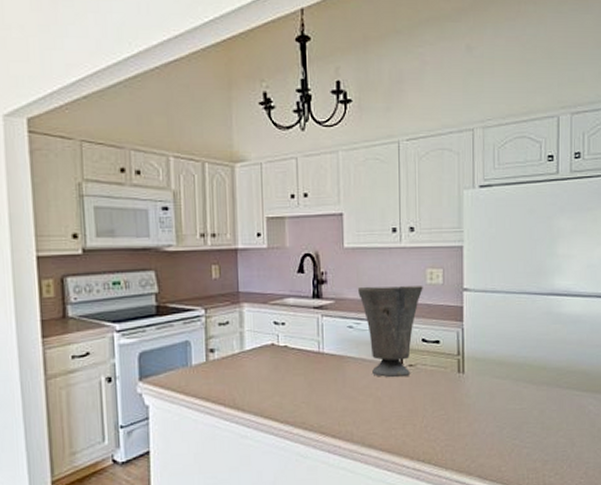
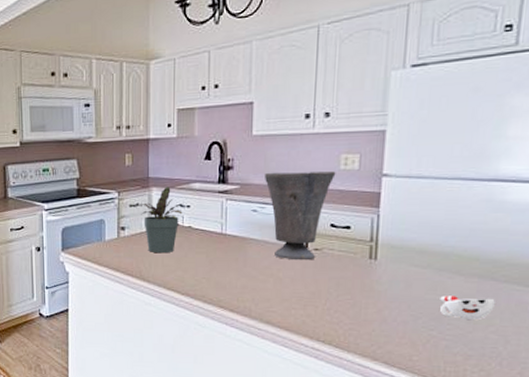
potted plant: none [226,302,278,378] -> present [136,187,184,254]
cup: none [519,404,561,426] -> present [440,296,495,319]

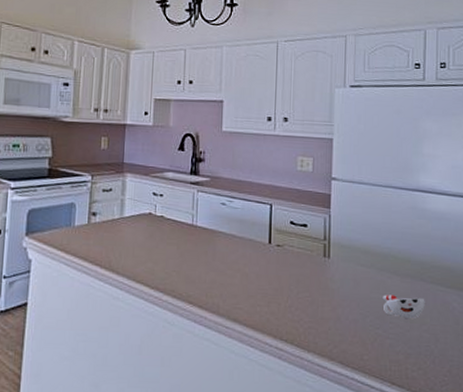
potted plant: present [136,187,184,254] -> none [109,174,157,243]
vase: present [265,171,336,261] -> none [233,167,294,257]

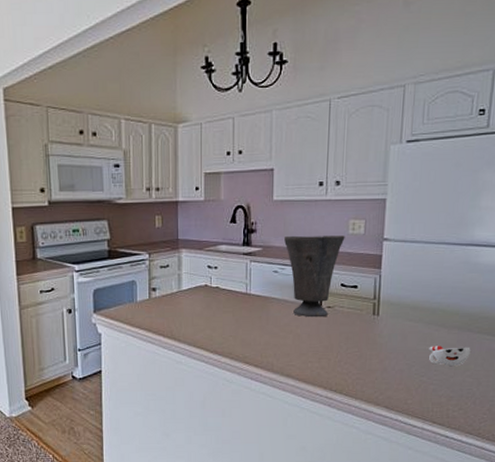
vase: none [233,167,294,257] -> present [284,235,345,318]

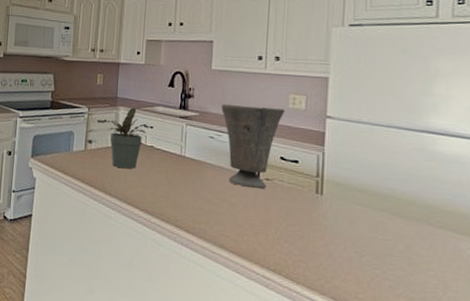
potted plant: none [166,248,212,313] -> present [103,107,148,169]
cup: present [429,346,471,366] -> none [382,235,433,262]

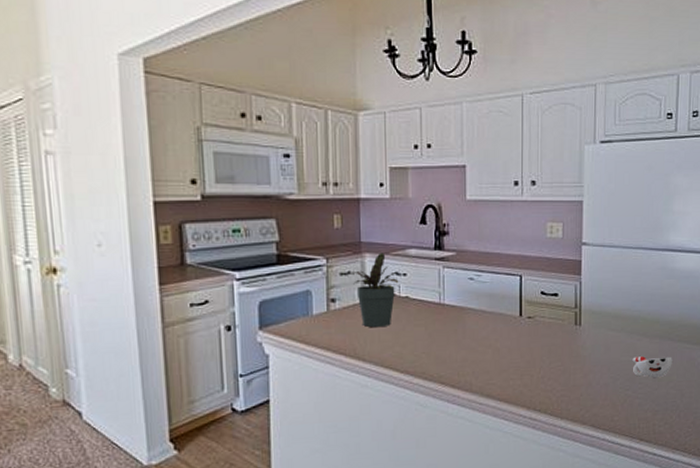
vase: present [222,103,285,190] -> none [480,238,543,330]
cup: none [382,235,433,262] -> present [632,356,672,377]

